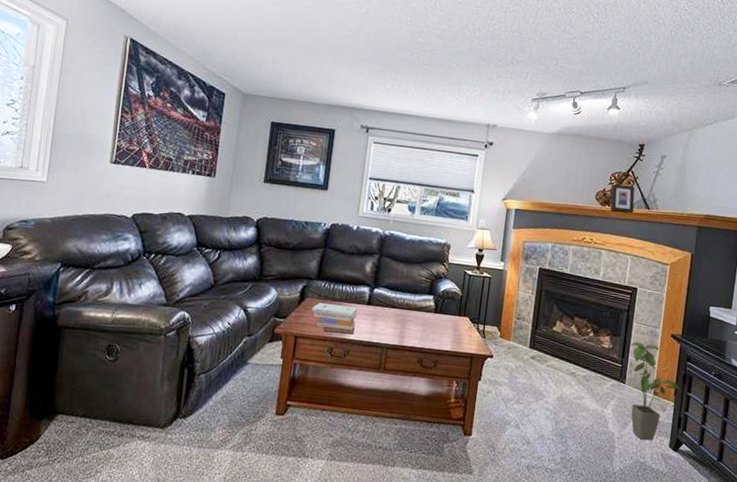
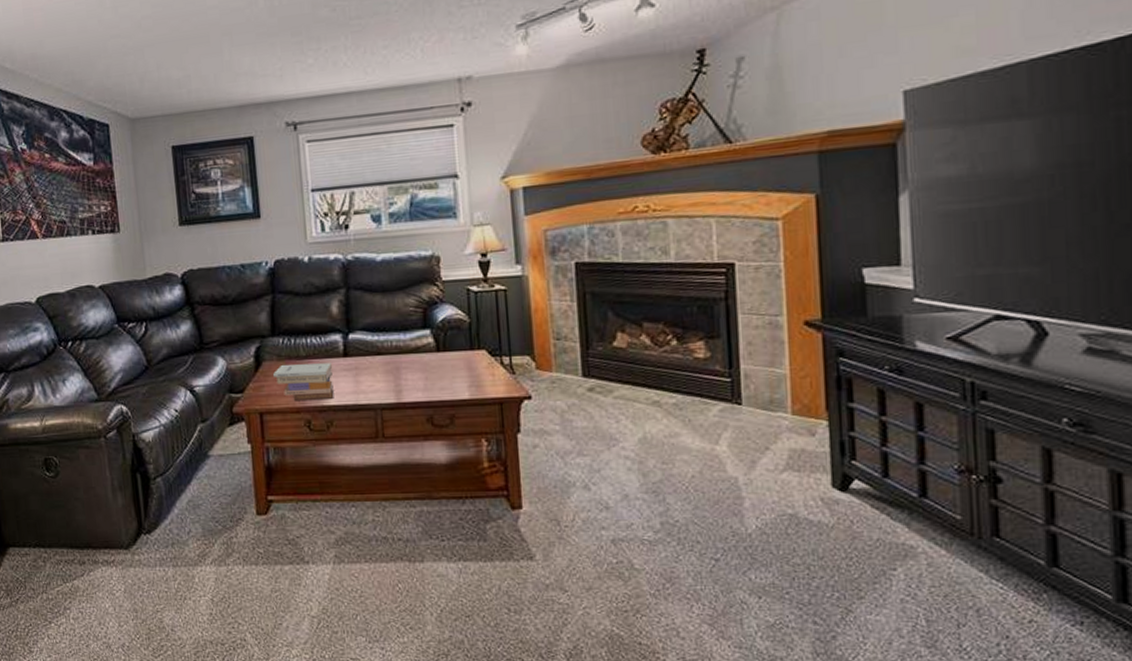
picture frame: present [610,184,635,214] -> none [663,114,707,160]
house plant: present [631,342,682,440] -> none [740,341,837,481]

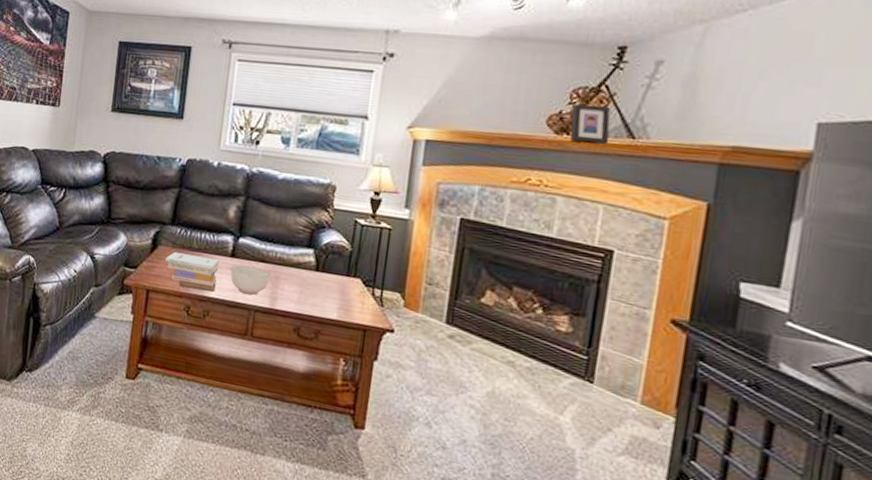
bowl: none [346,362,391,393] -> present [230,265,271,295]
picture frame: none [663,114,707,160] -> present [570,103,610,145]

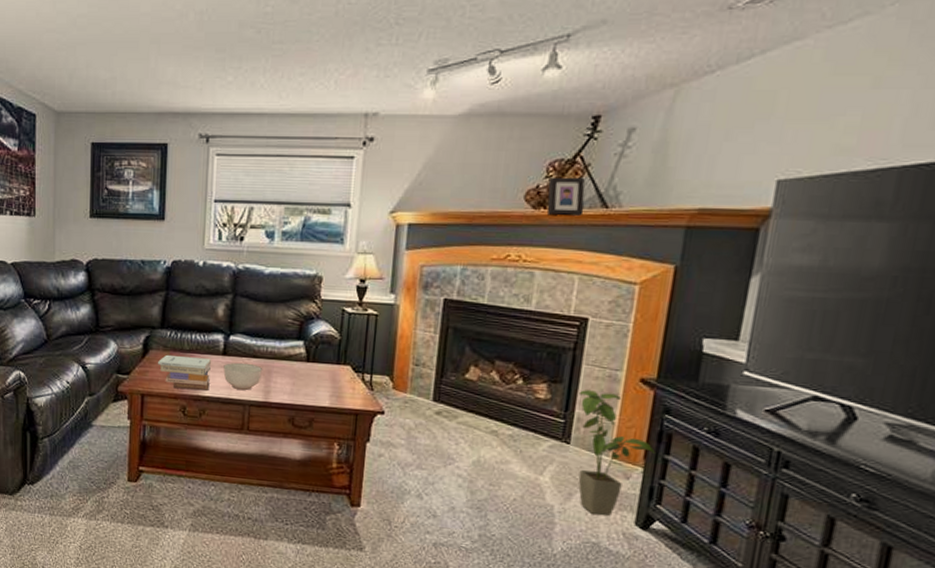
house plant: none [602,326,688,468] -> present [578,390,655,516]

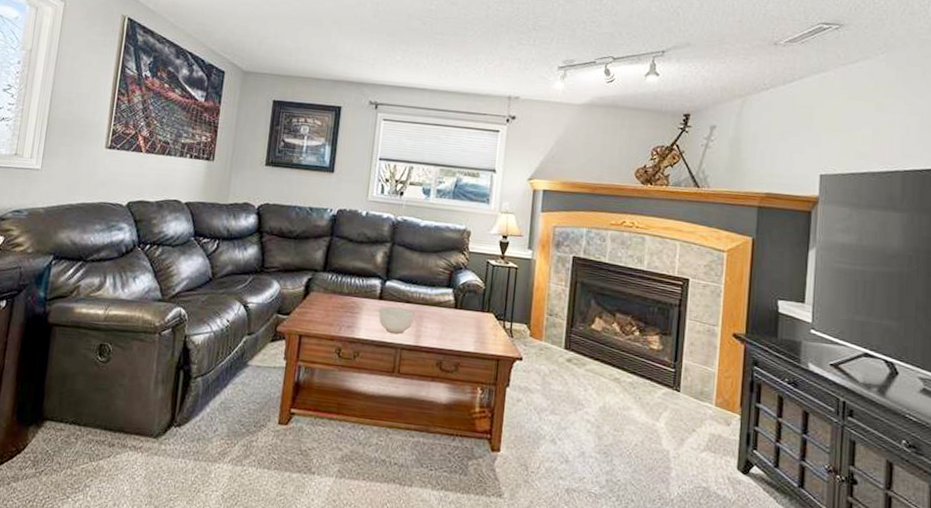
books: present [157,354,212,391] -> none [317,296,369,333]
picture frame: present [547,177,585,217] -> none [653,159,681,193]
house plant: present [578,390,655,516] -> none [685,342,749,461]

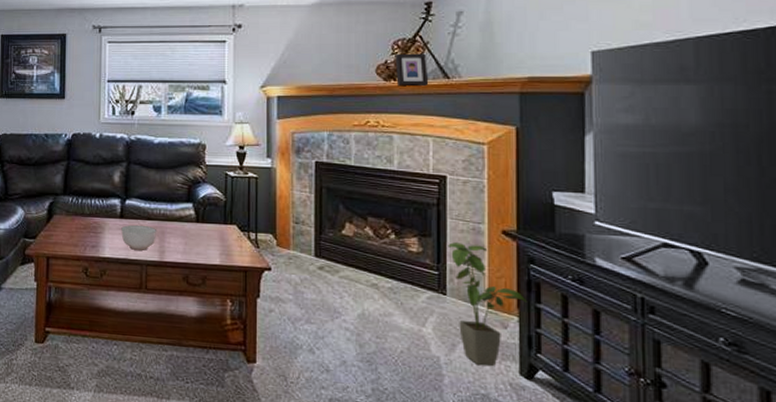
picture frame: none [653,159,681,193] -> present [395,53,429,87]
house plant: none [685,342,749,461] -> present [448,242,527,366]

